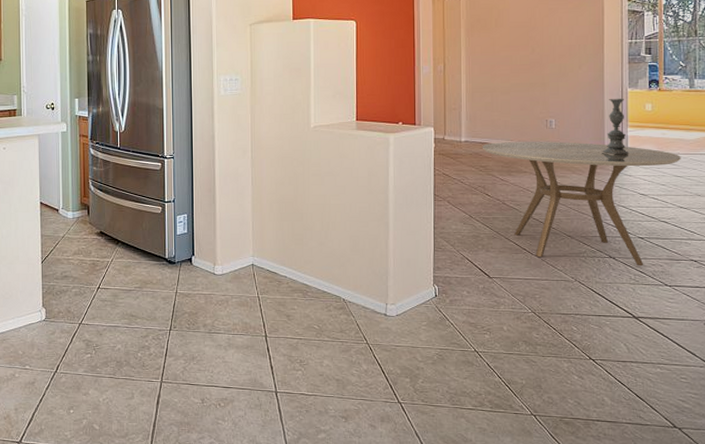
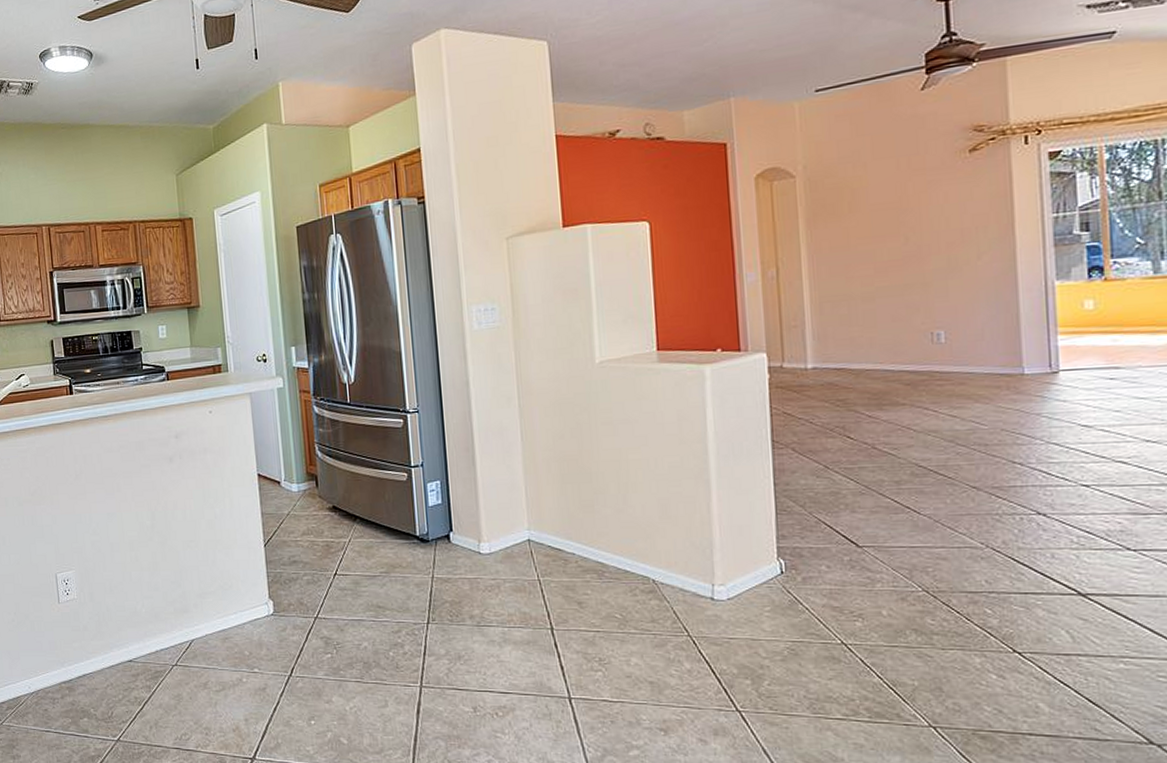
dining table: present [482,142,681,266] -> none [837,360,1144,525]
candlestick: present [602,98,629,155] -> none [1019,294,1062,374]

